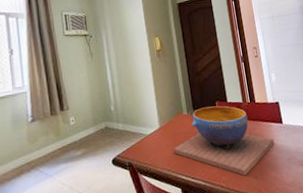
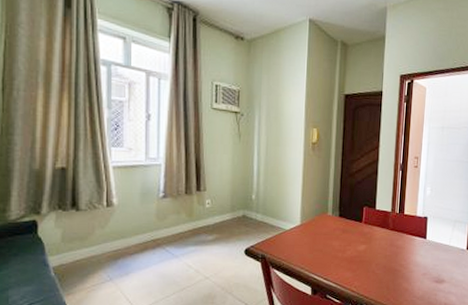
decorative bowl: present [172,106,274,176] -> none [310,211,414,284]

